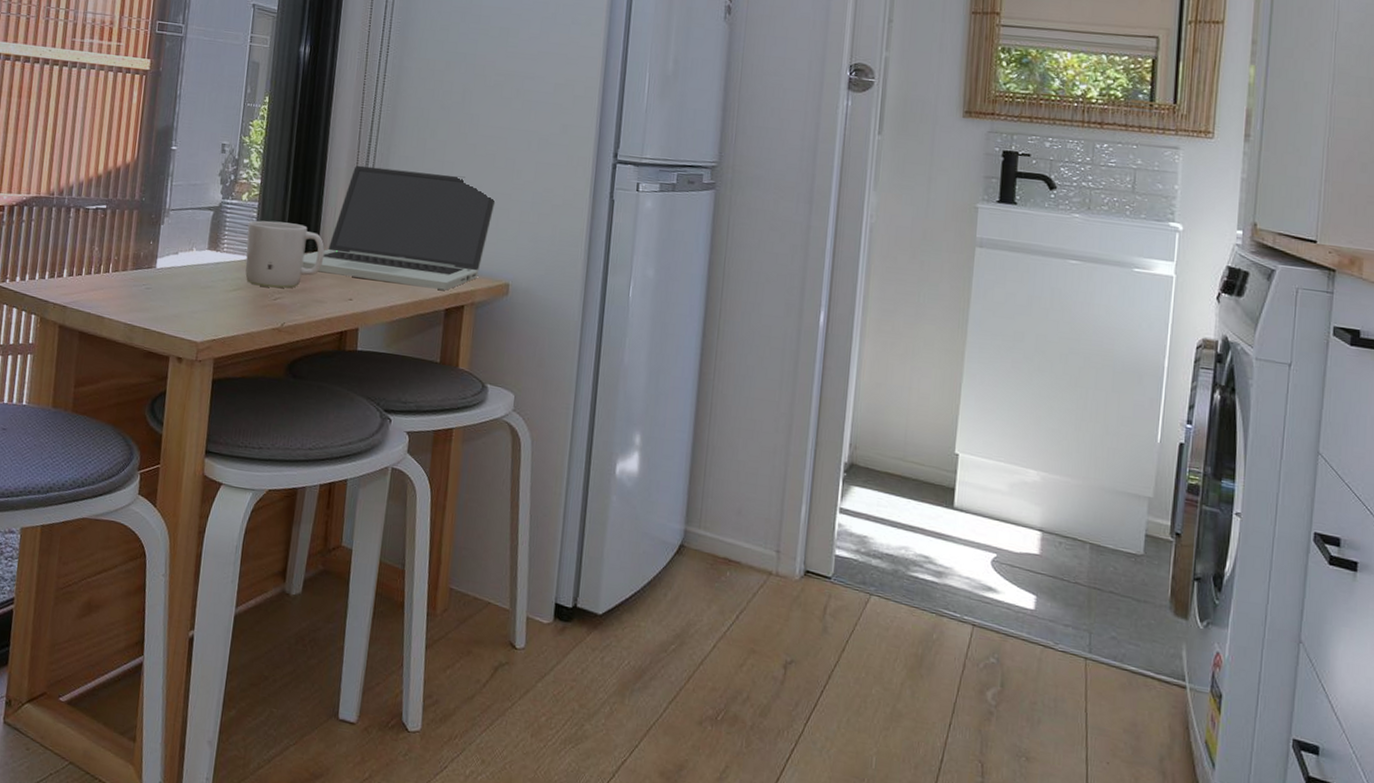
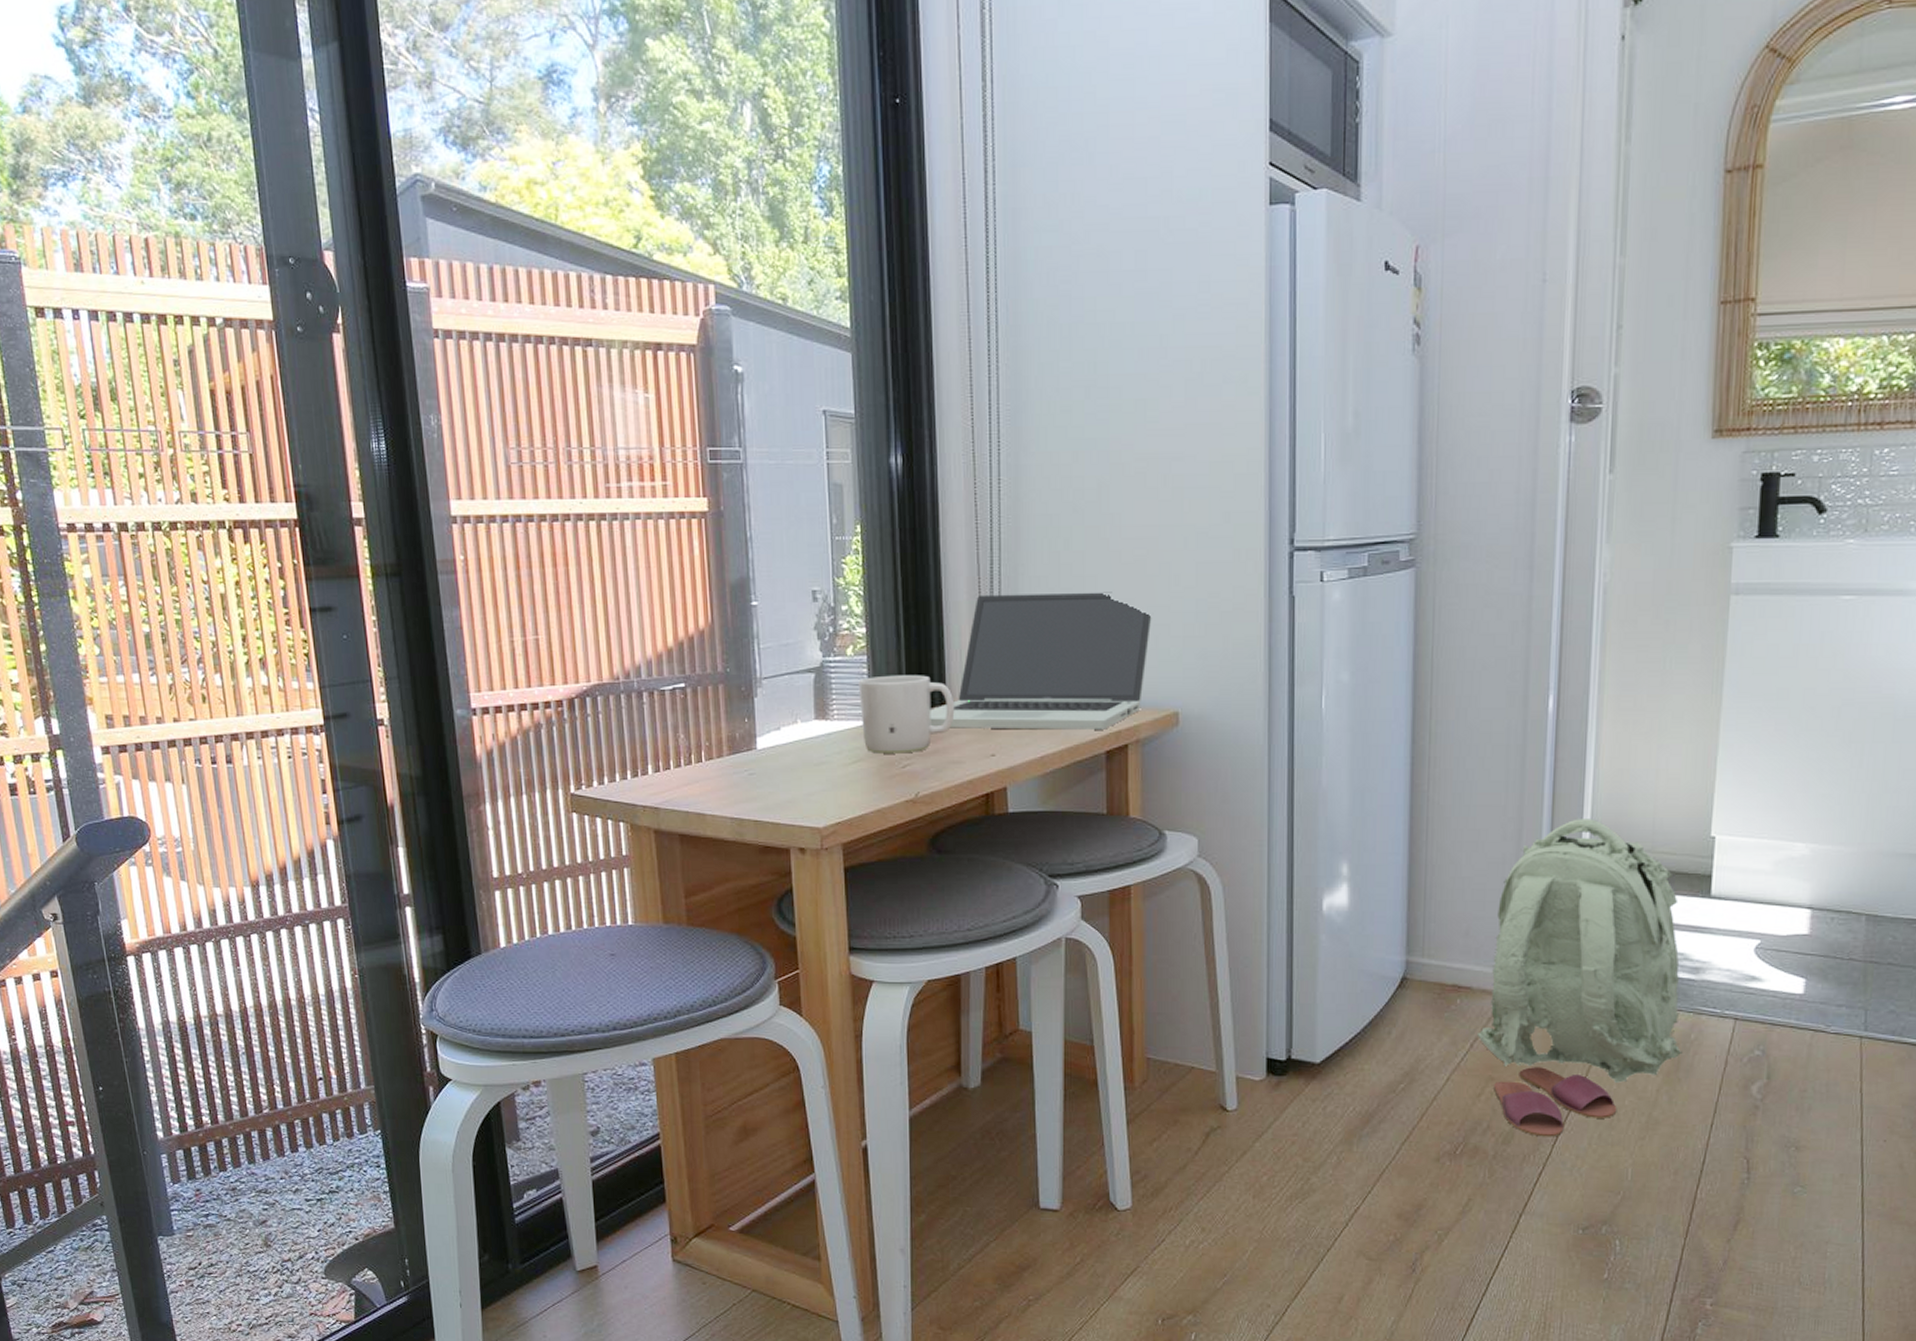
backpack: none [743,421,925,672] -> present [1478,819,1683,1083]
slippers: none [755,645,865,716] -> present [1494,1067,1617,1137]

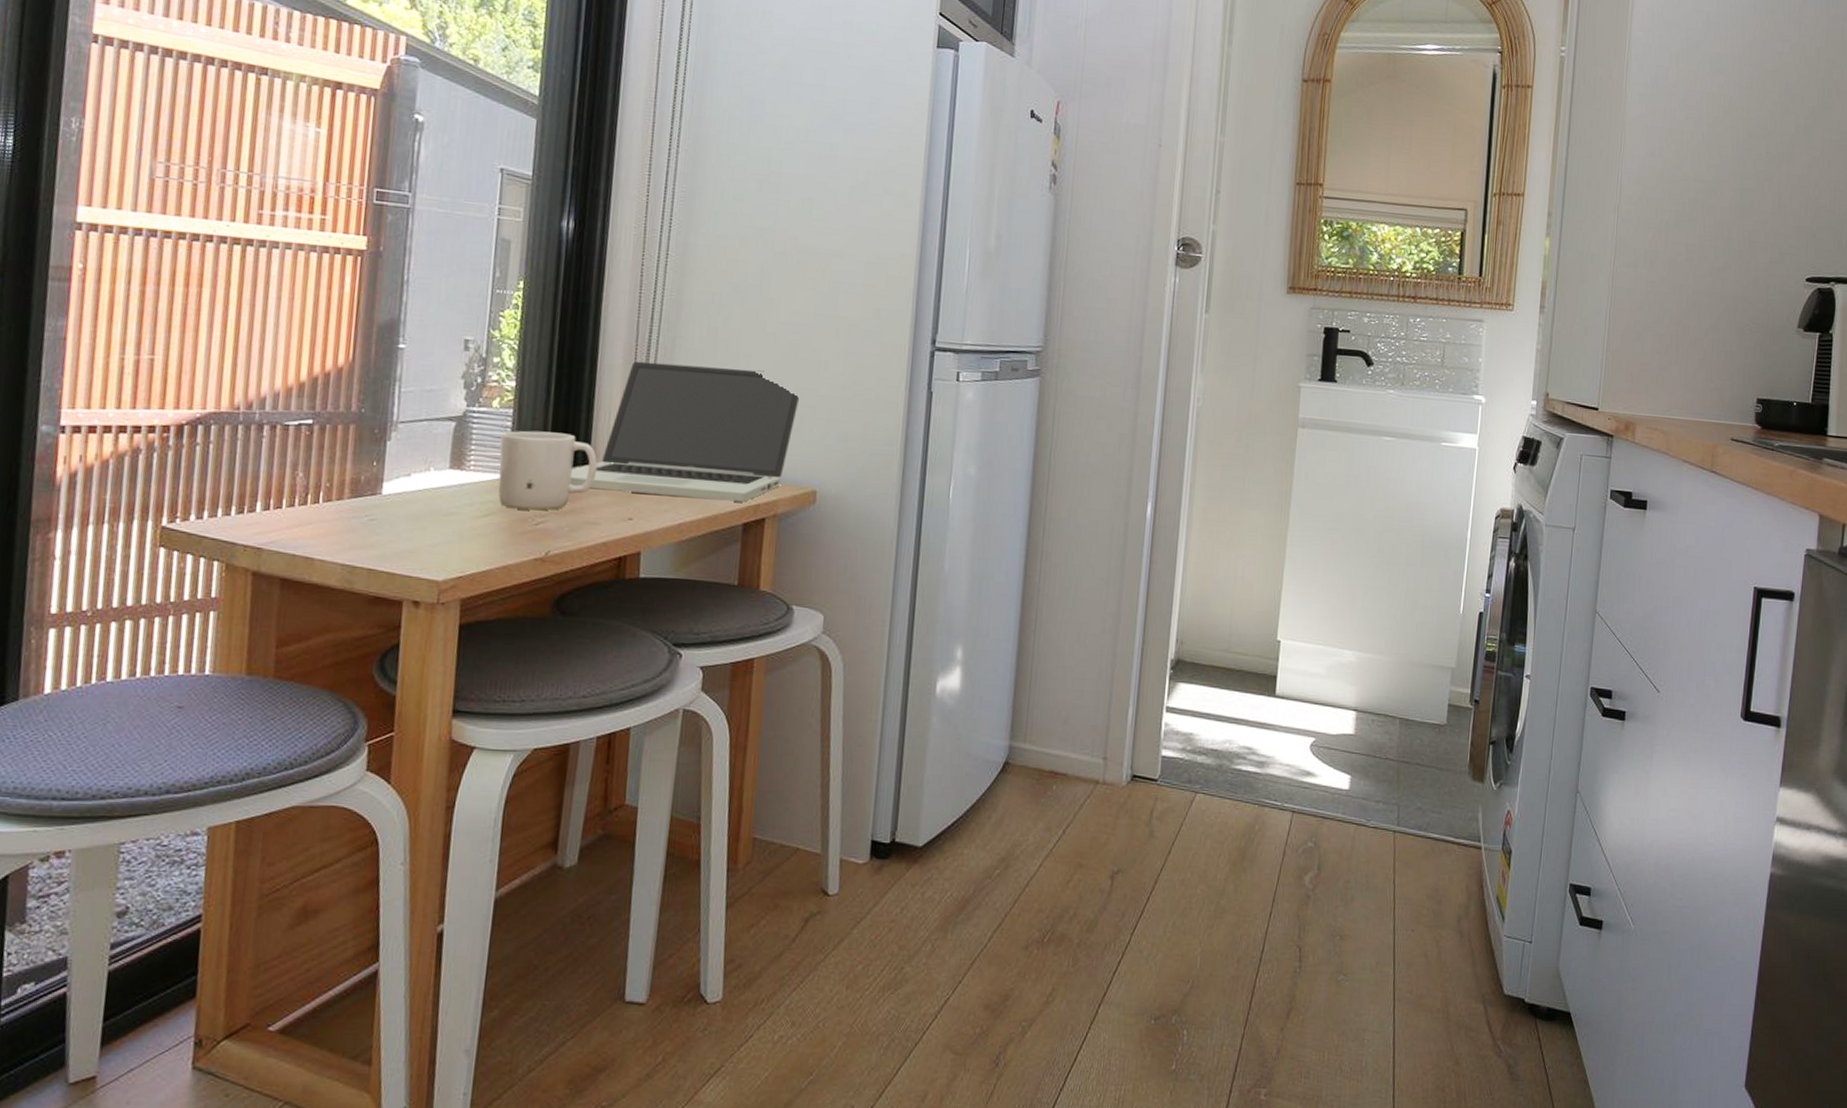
backpack: present [1478,819,1683,1083] -> none [1070,617,1249,872]
slippers: present [1494,1067,1617,1137] -> none [1081,854,1190,925]

